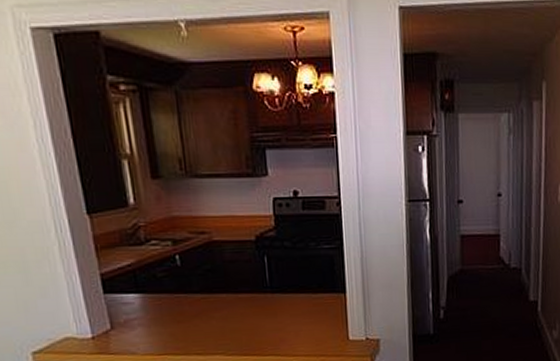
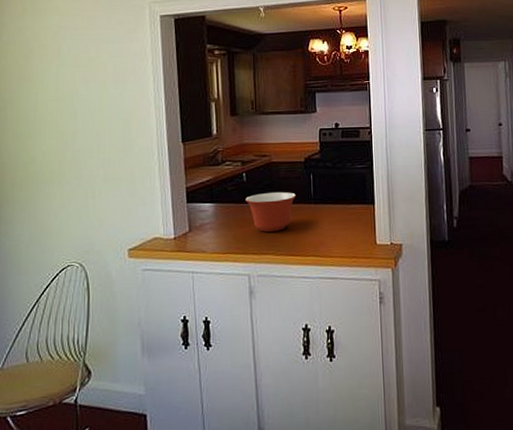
mixing bowl: none [181,278,247,328] -> present [245,191,296,232]

